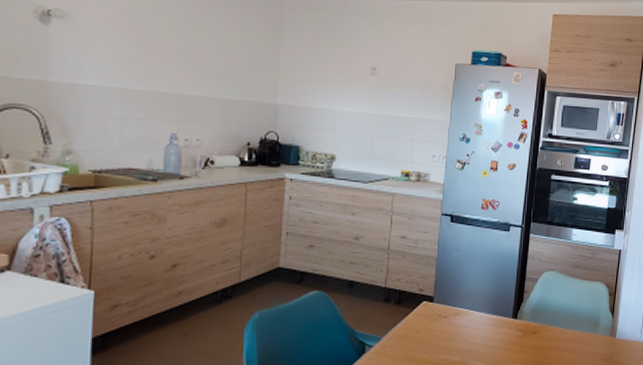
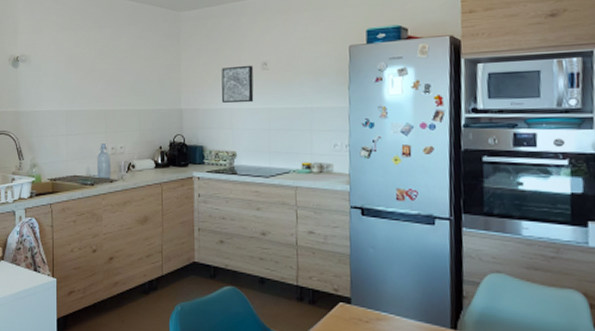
wall art: none [324,66,361,106] -> present [221,65,254,104]

